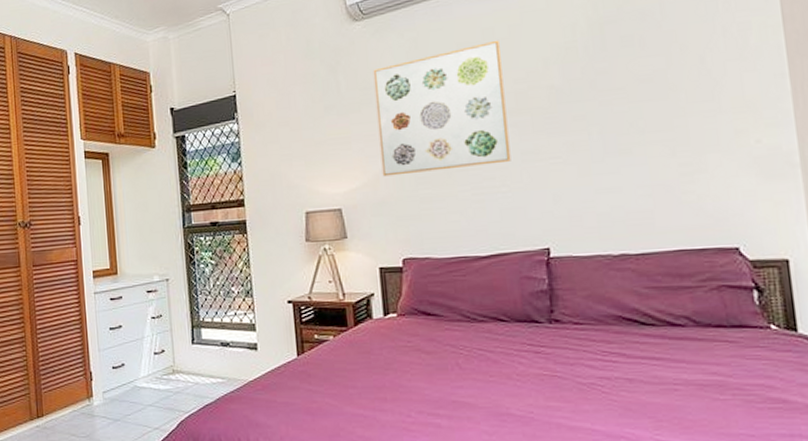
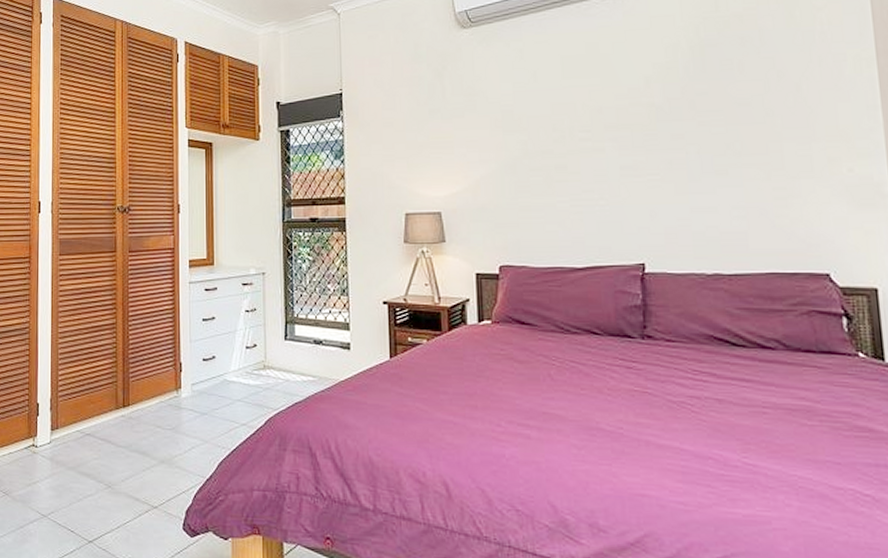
wall art: present [373,40,511,177] -> none [478,55,610,183]

